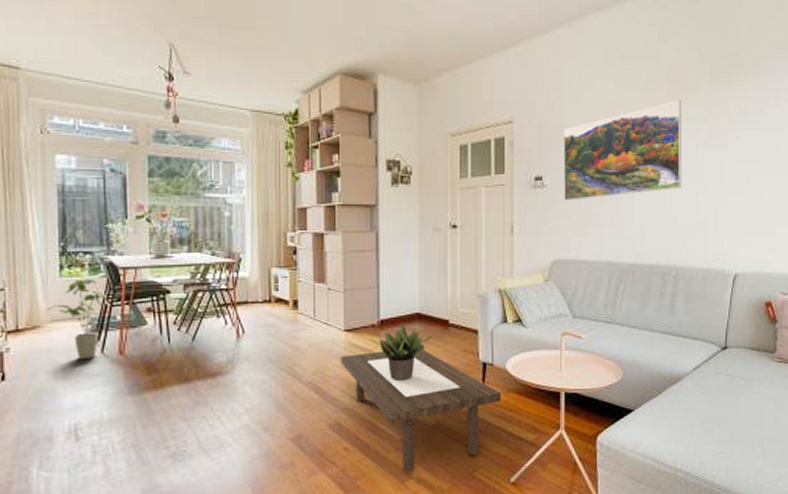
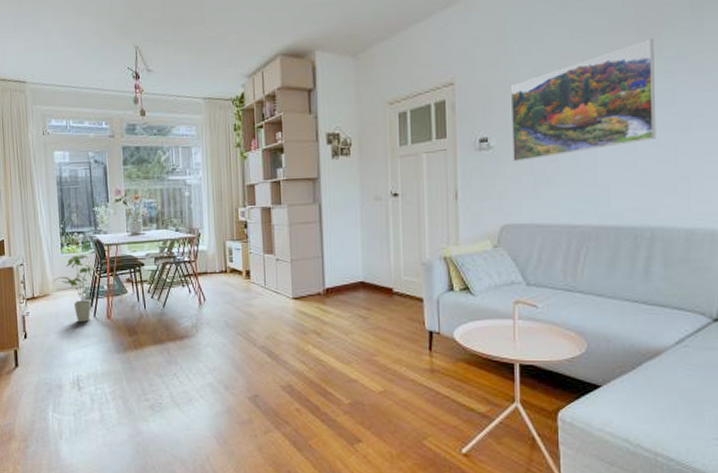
coffee table: present [339,350,501,472] -> none [289,317,450,435]
potted plant: present [379,324,434,380] -> none [325,293,378,347]

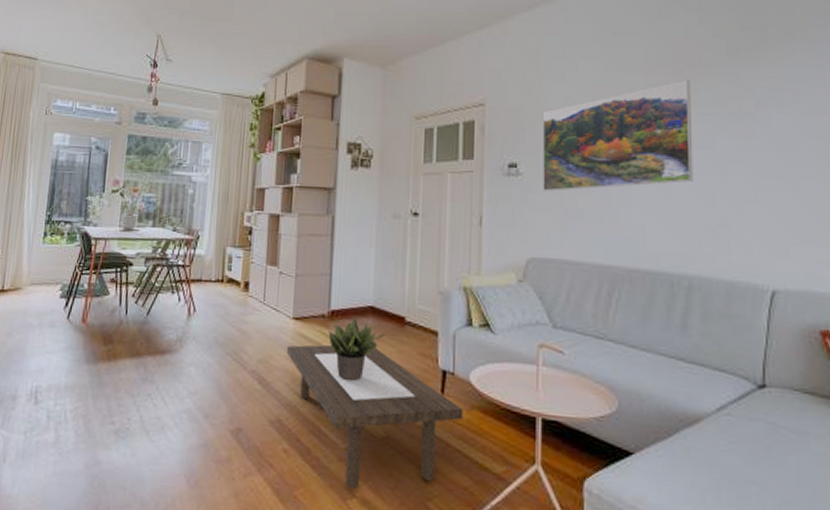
house plant: present [53,255,96,322] -> none [28,246,78,324]
coffee table: none [289,317,450,435] -> present [286,344,463,489]
potted plant: none [325,293,378,347] -> present [328,317,388,381]

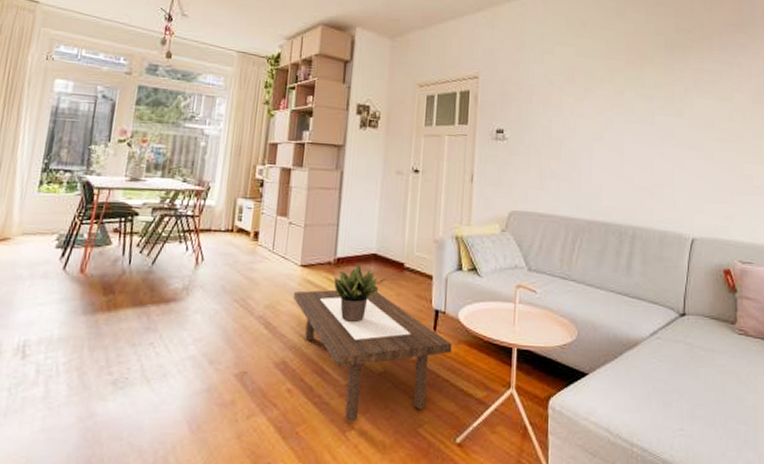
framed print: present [542,79,694,191] -> none [523,66,639,155]

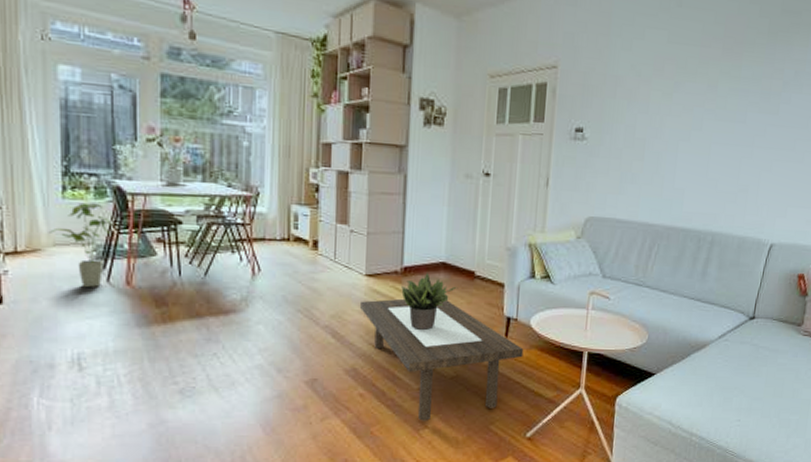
house plant: none [20,195,77,275] -> present [48,202,113,287]

